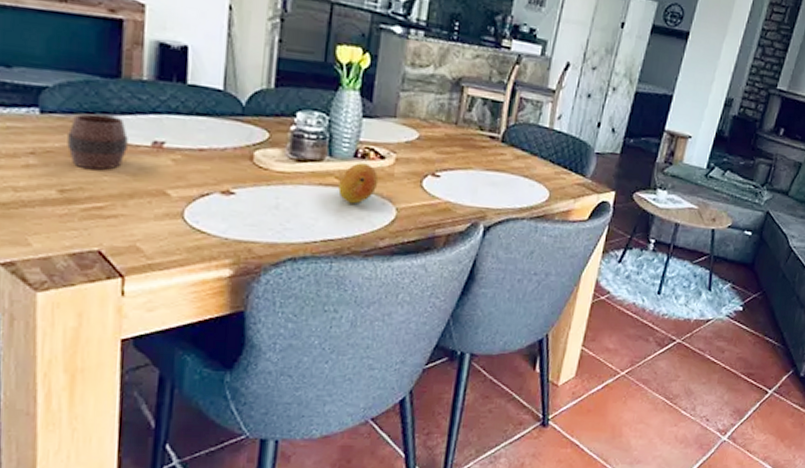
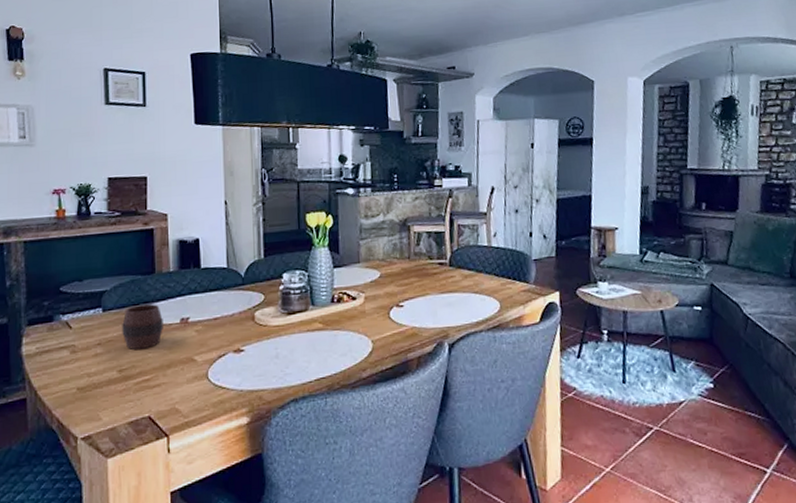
fruit: present [338,163,379,204] -> none [322,306,354,344]

